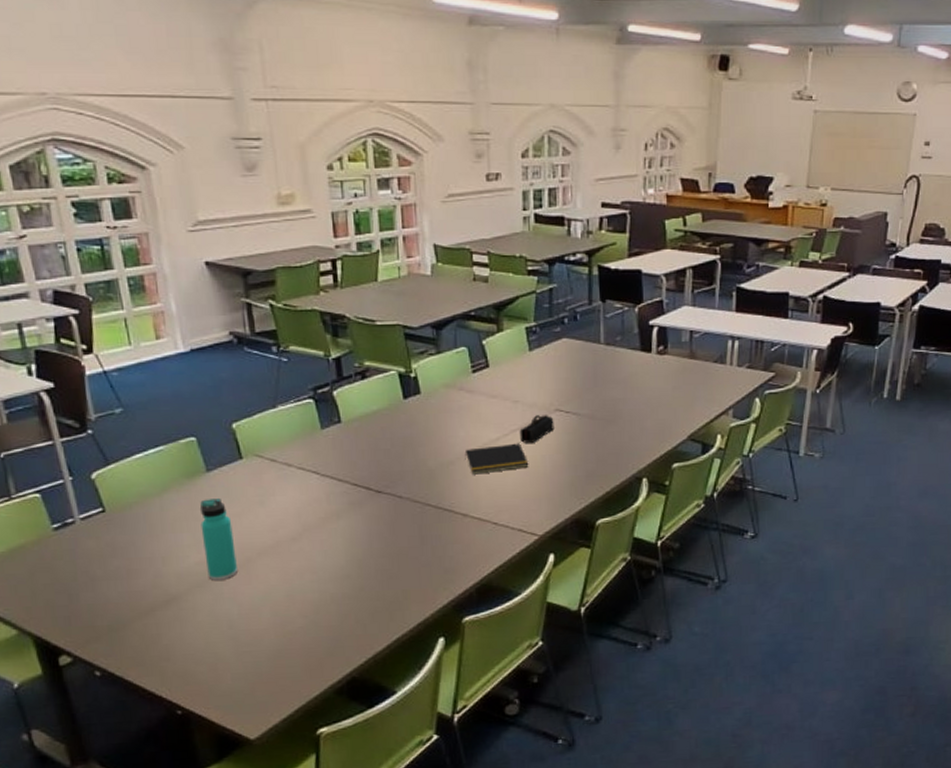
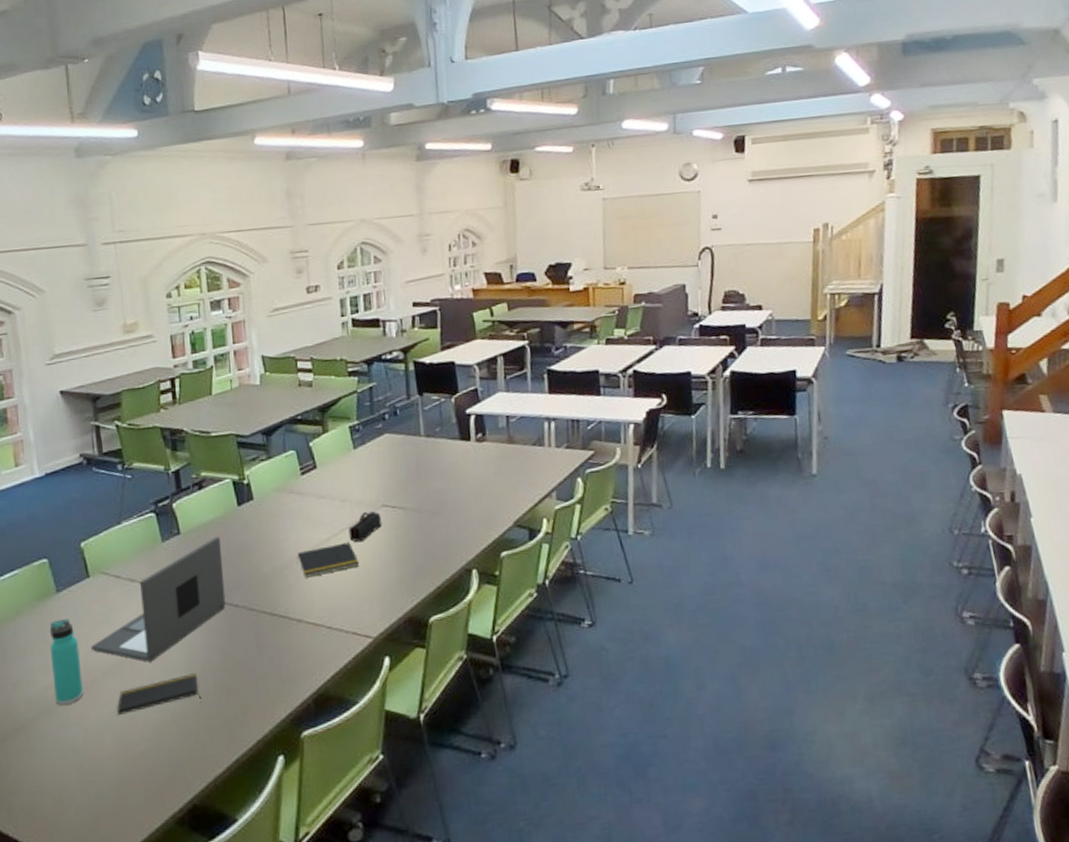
laptop: none [244,428,389,545] -> present [90,536,226,662]
notepad: none [274,558,361,593] -> present [117,673,201,715]

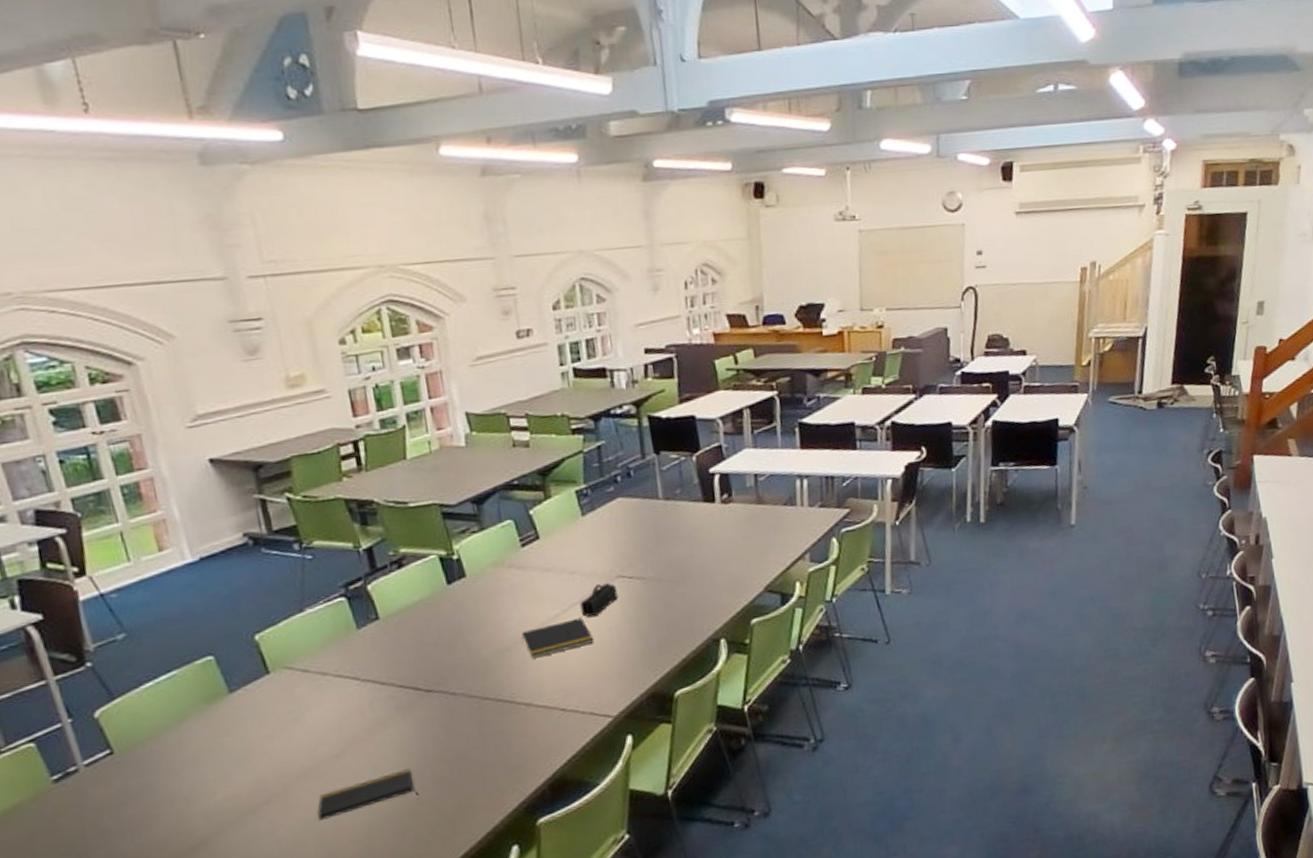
thermos bottle: present [49,619,83,705] -> none [224,721,274,816]
laptop: present [90,536,226,662] -> none [278,619,441,762]

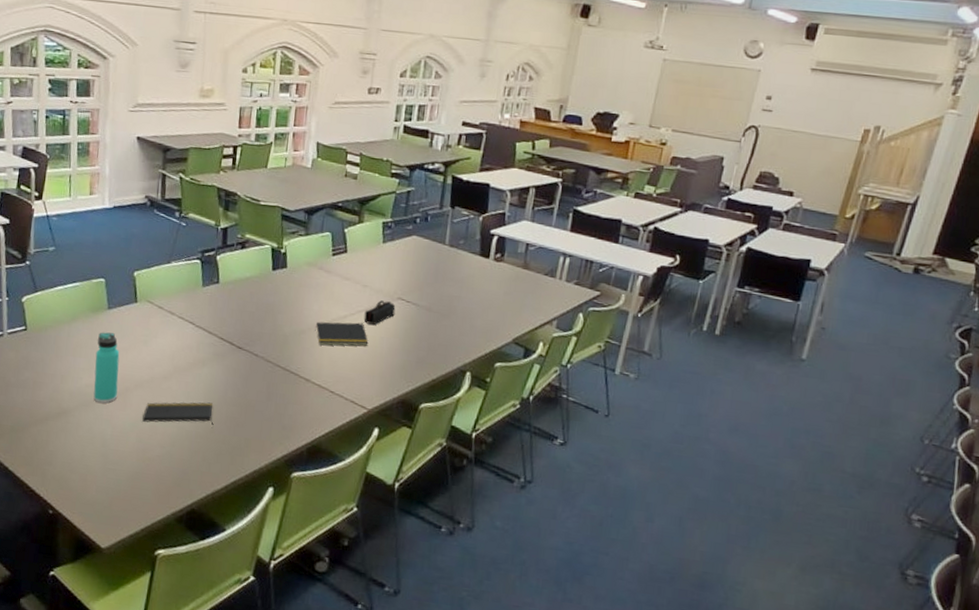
thermos bottle: none [224,721,274,816] -> present [93,332,120,404]

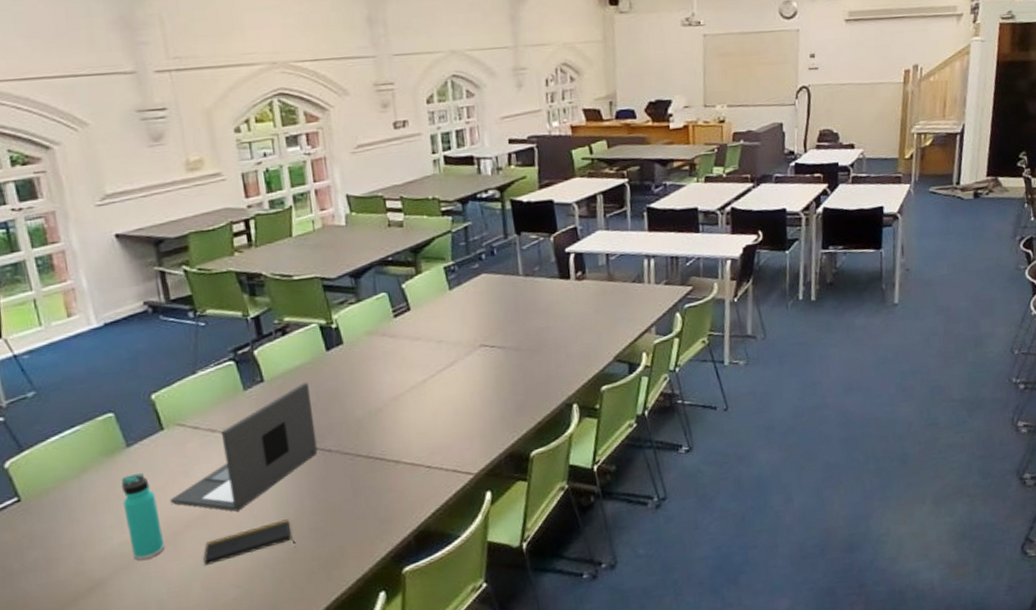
laptop: none [128,292,252,385] -> present [169,382,318,512]
notepad: present [315,321,369,347] -> none [392,382,458,420]
pencil case: present [363,300,396,326] -> none [445,351,481,383]

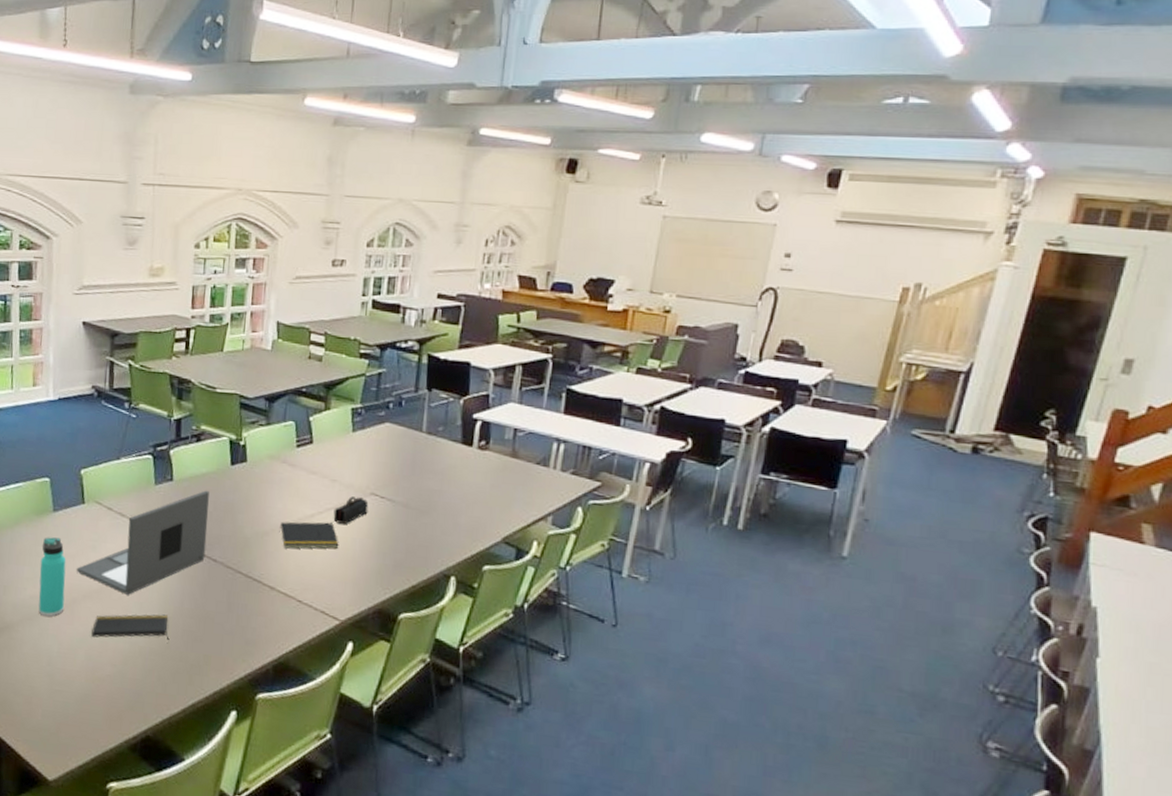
notepad: none [392,382,458,420] -> present [279,521,339,549]
pencil case: none [445,351,481,383] -> present [333,496,369,525]

